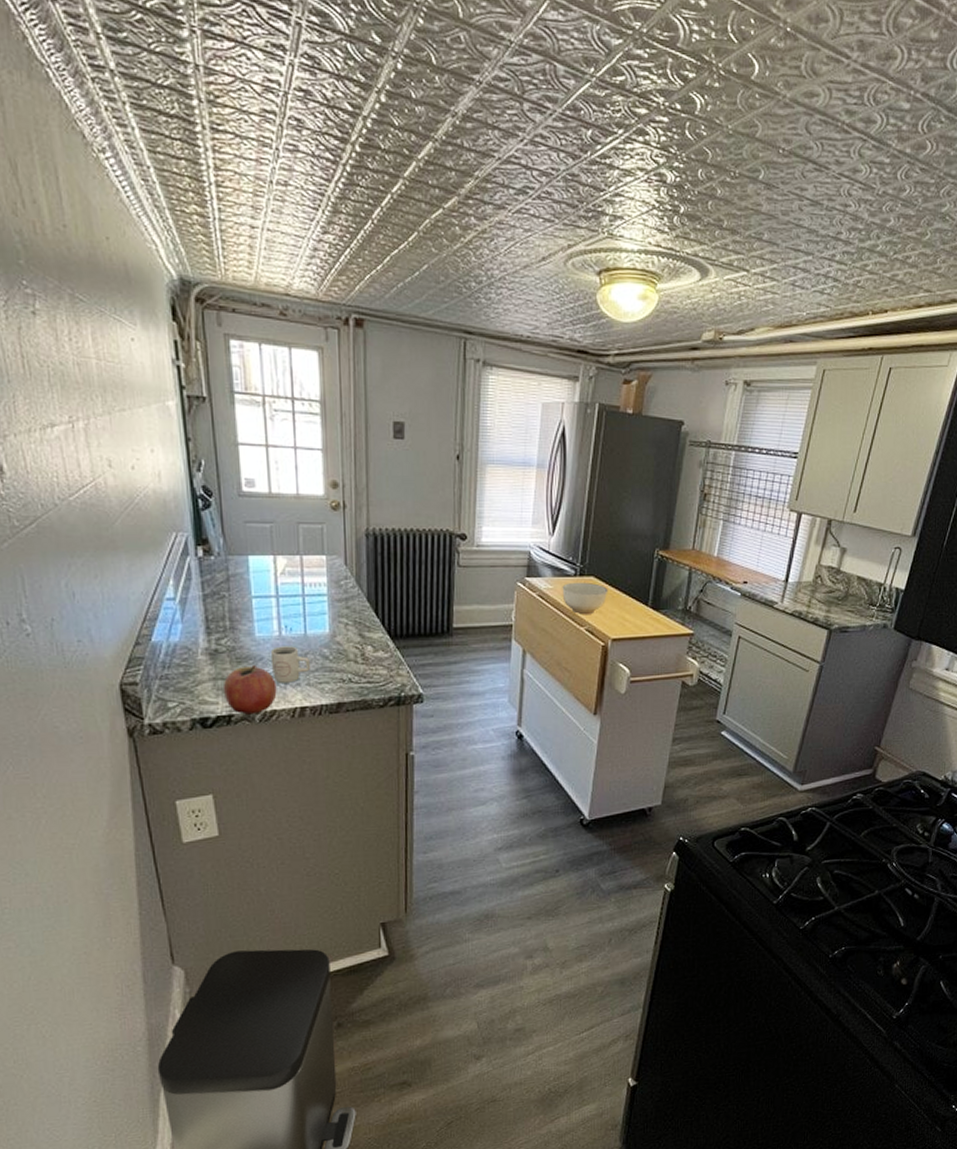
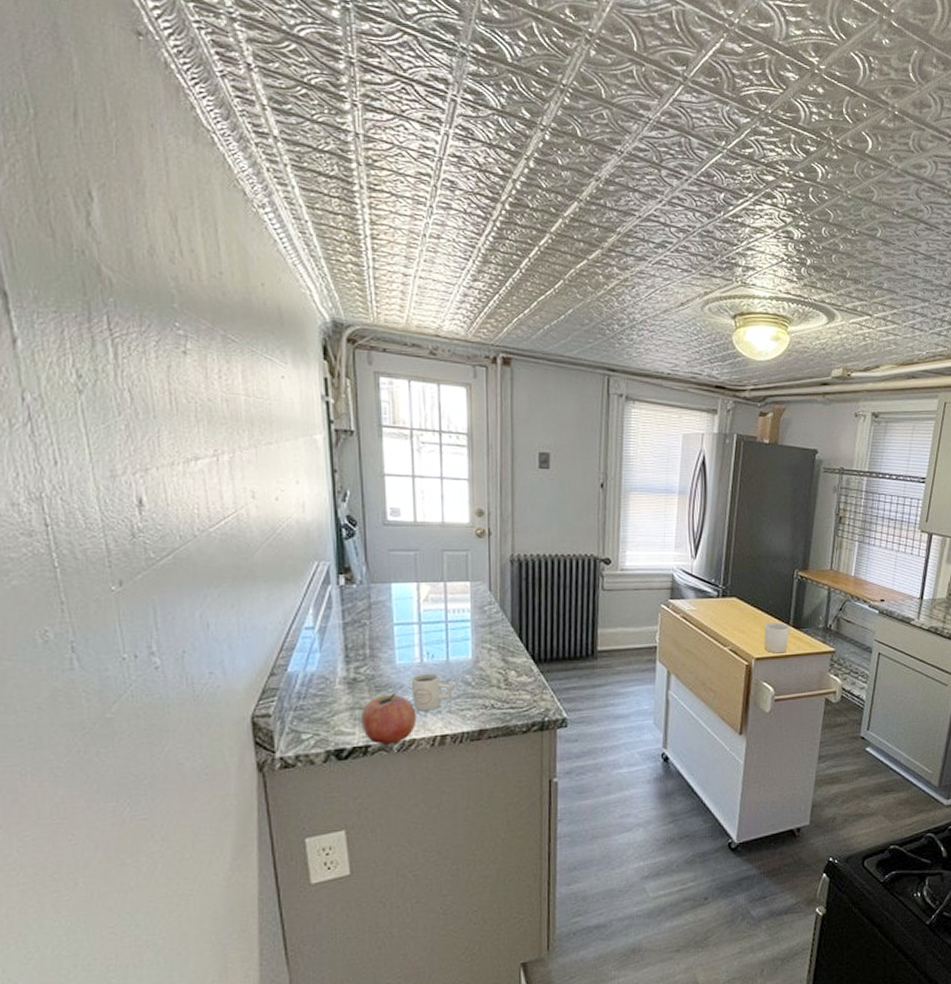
bowl: present [562,582,608,614] -> none [705,603,751,634]
mug: none [621,603,648,635] -> present [764,622,790,654]

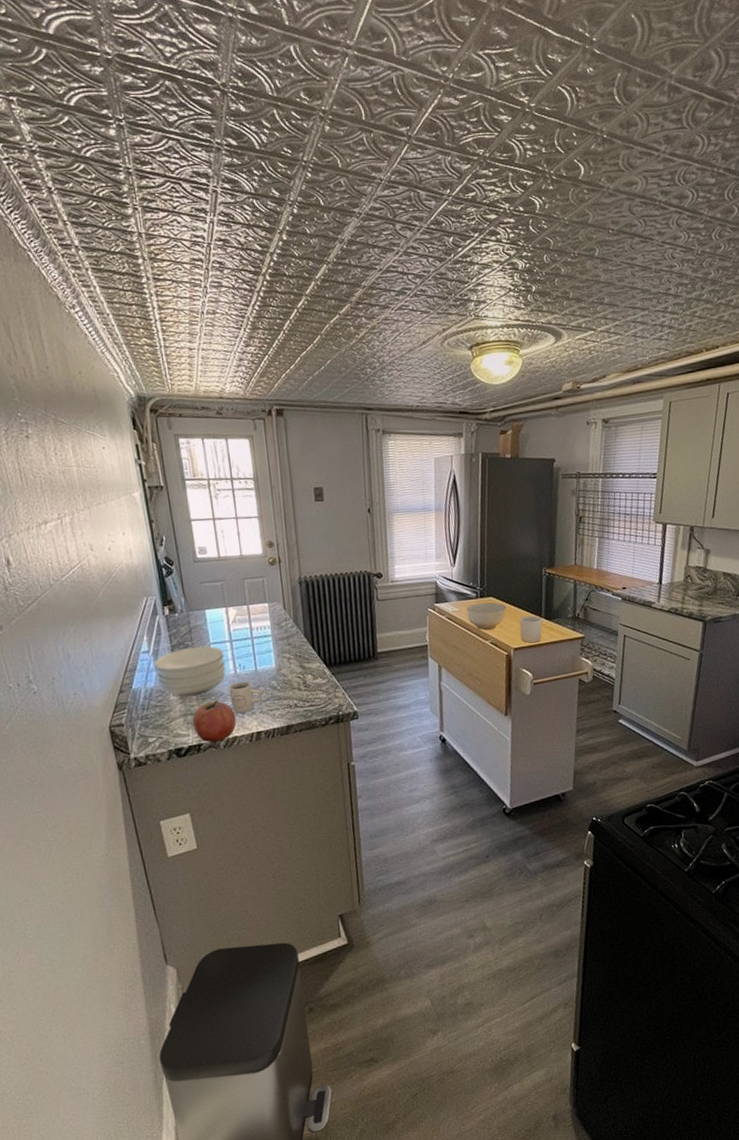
bowl: none [319,627,410,686] -> present [154,646,227,697]
bowl: none [705,603,751,634] -> present [466,602,507,630]

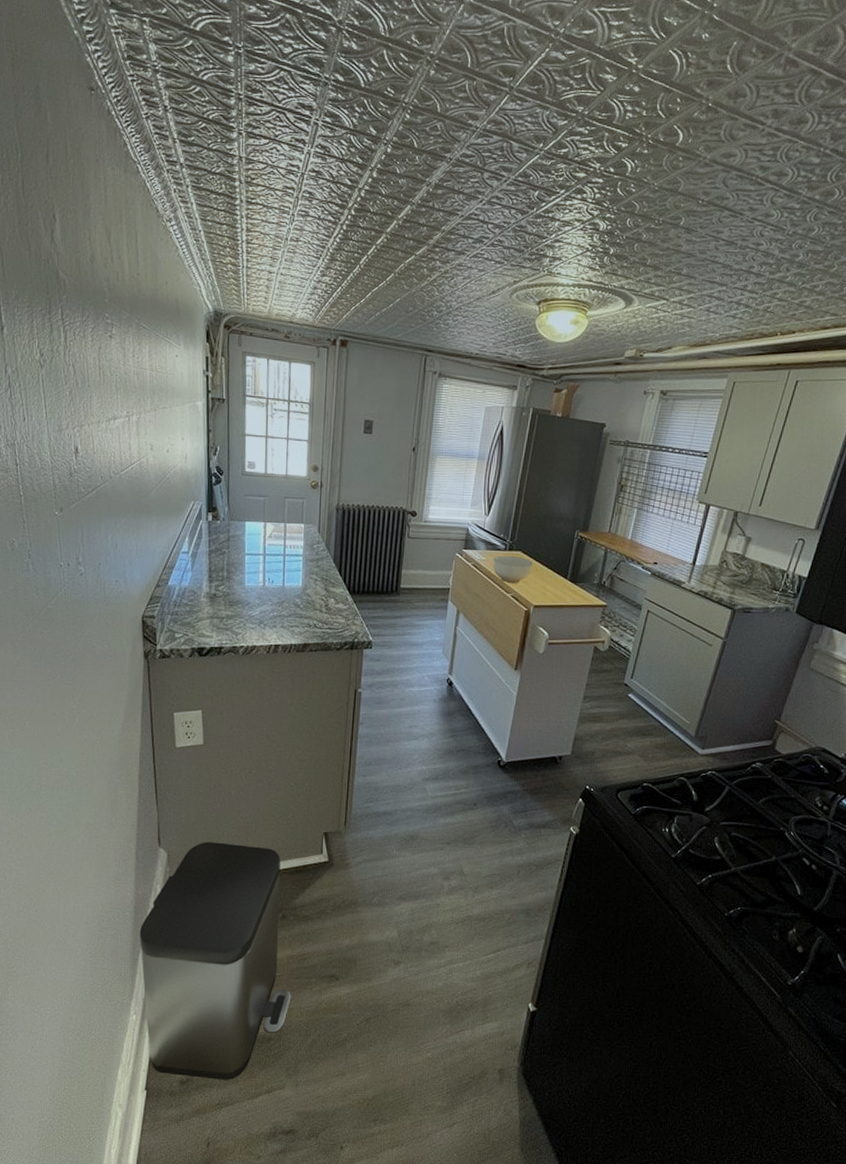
bowl: present [154,646,227,697] -> none [191,555,256,601]
fruit: present [192,700,237,743] -> none [217,608,258,648]
mug: present [228,681,263,714] -> none [255,594,286,625]
mug: present [519,615,543,643] -> none [543,575,567,603]

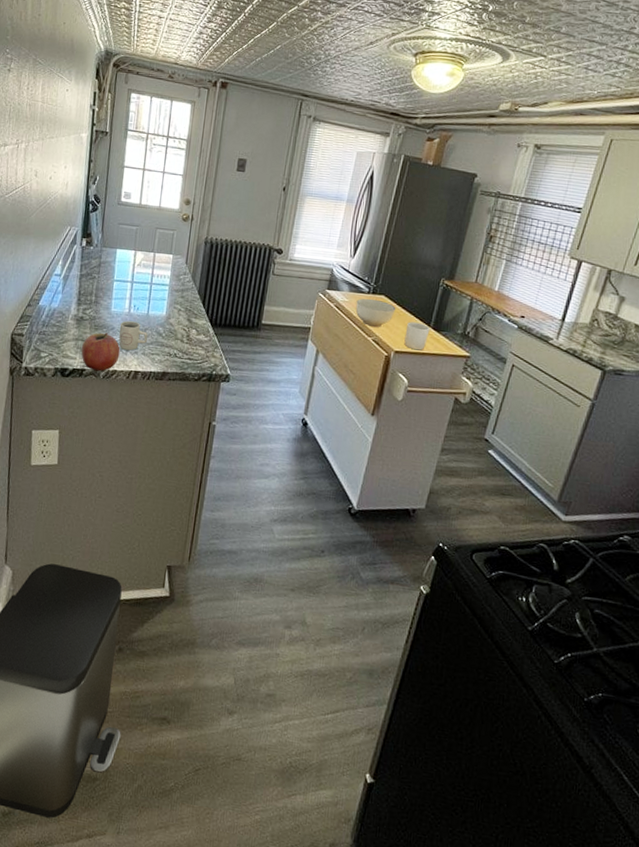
fruit: none [217,608,258,648] -> present [81,333,120,372]
mug: none [255,594,286,625] -> present [118,321,148,351]
mug: none [543,575,567,603] -> present [404,321,430,351]

